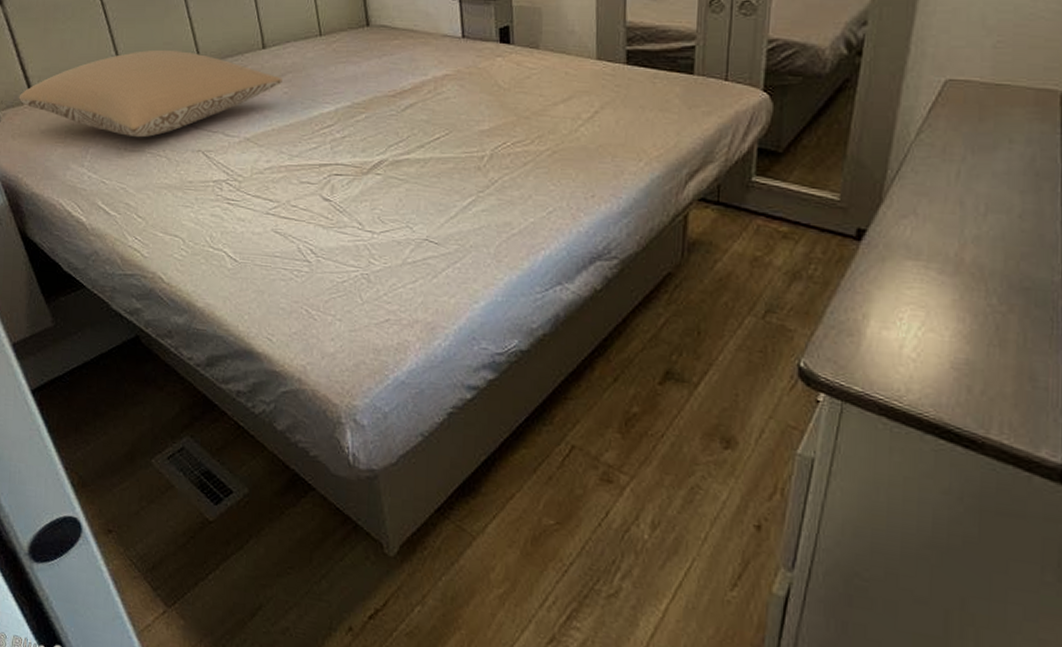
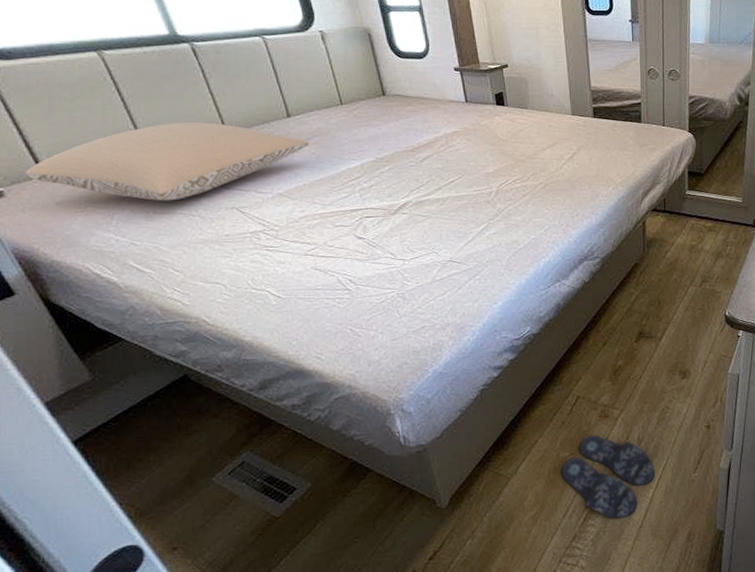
slippers: none [541,503,674,631] -> present [561,435,656,519]

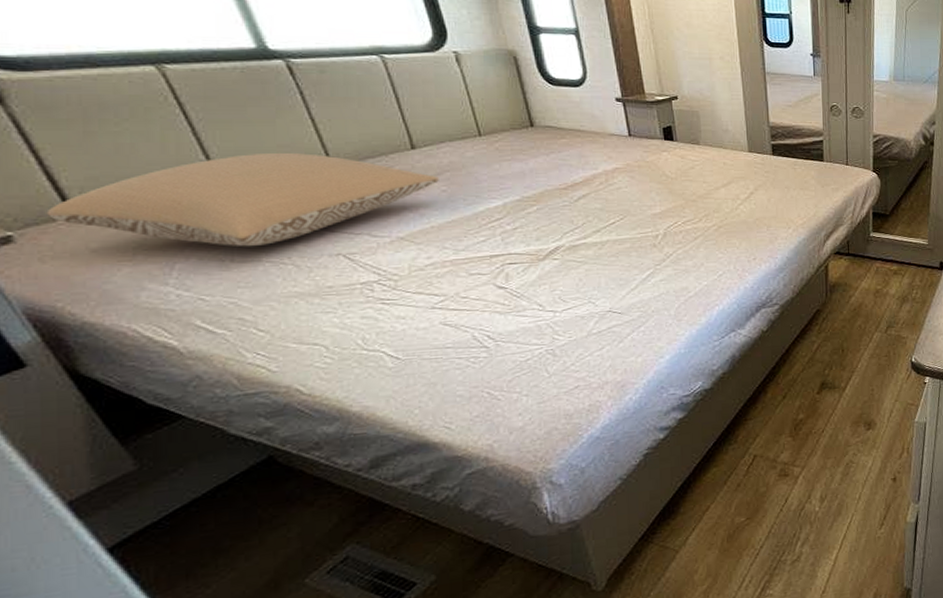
slippers: present [561,435,656,519] -> none [736,496,840,586]

